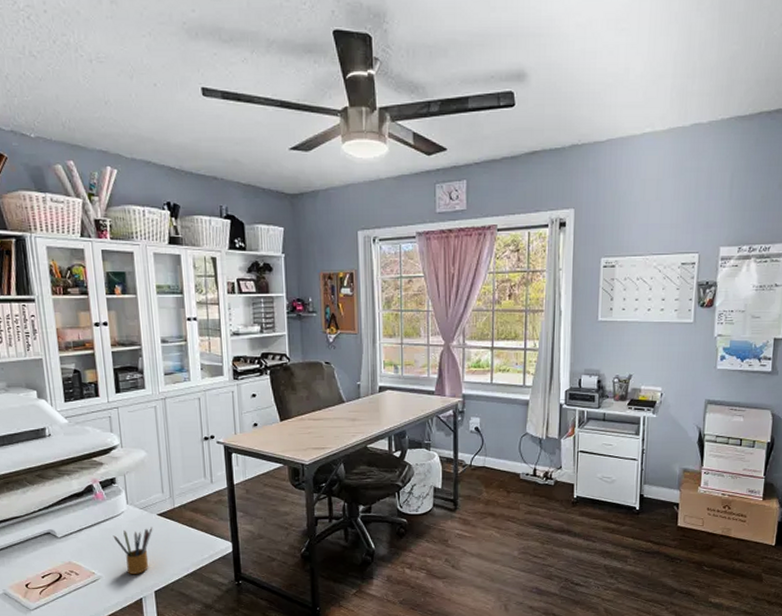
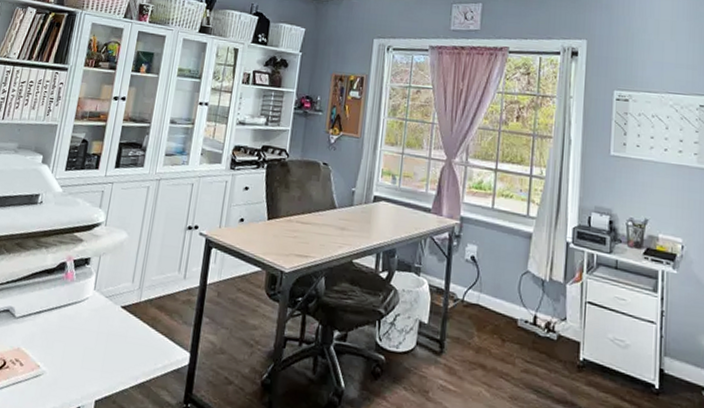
pencil box: present [113,527,153,574] -> none [70,320,113,376]

